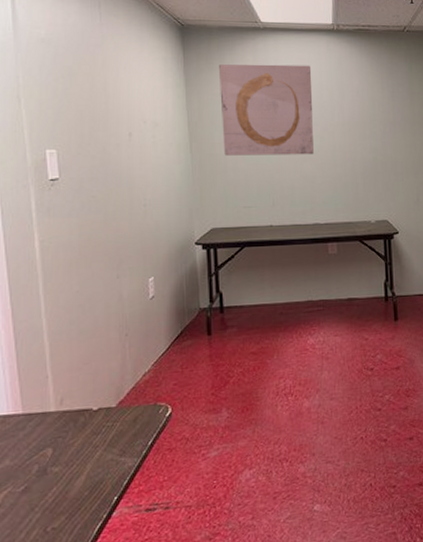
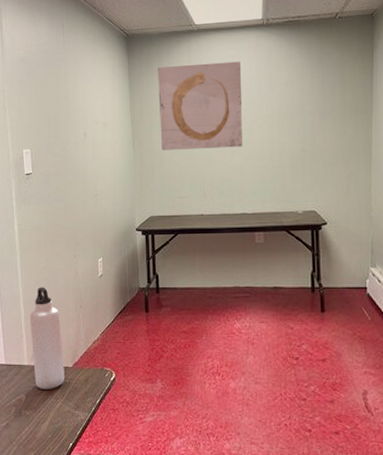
water bottle: none [57,315,106,438] -> present [29,287,64,389]

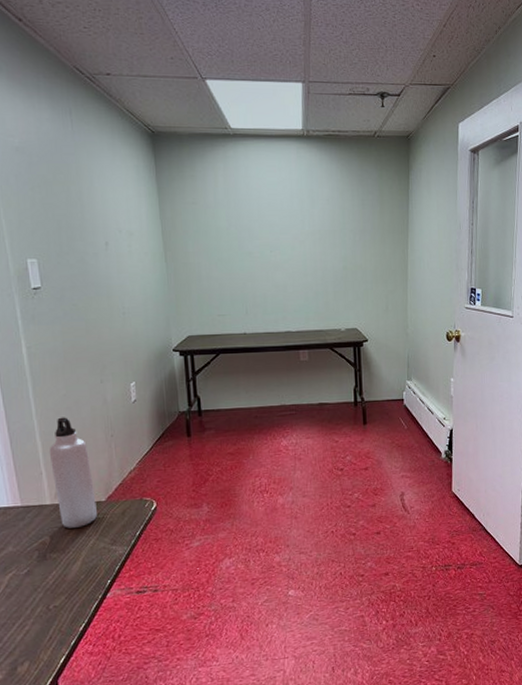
wall art: present [158,61,243,150] -> none [190,172,285,265]

